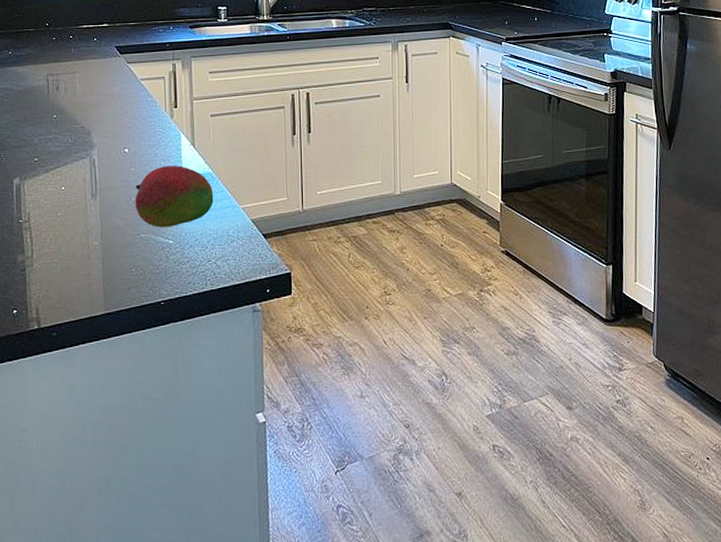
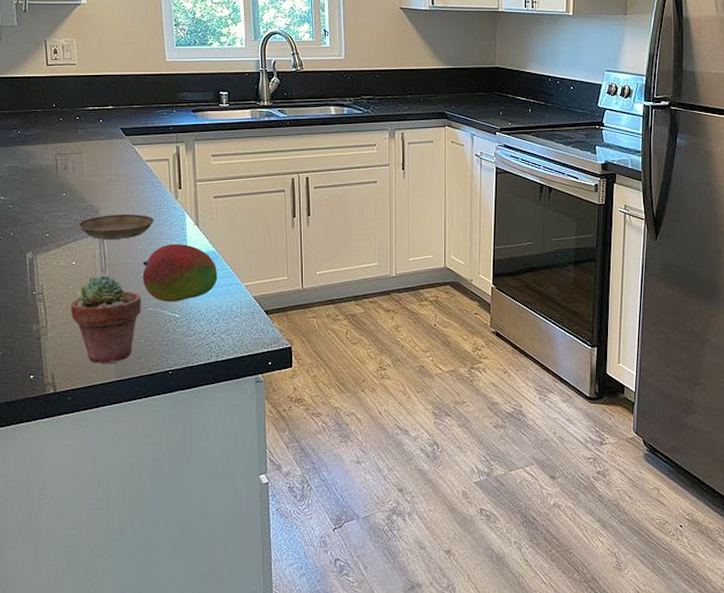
potted succulent: none [58,200,133,296] -> present [70,275,141,364]
saucer: none [69,135,149,163] -> present [78,214,155,239]

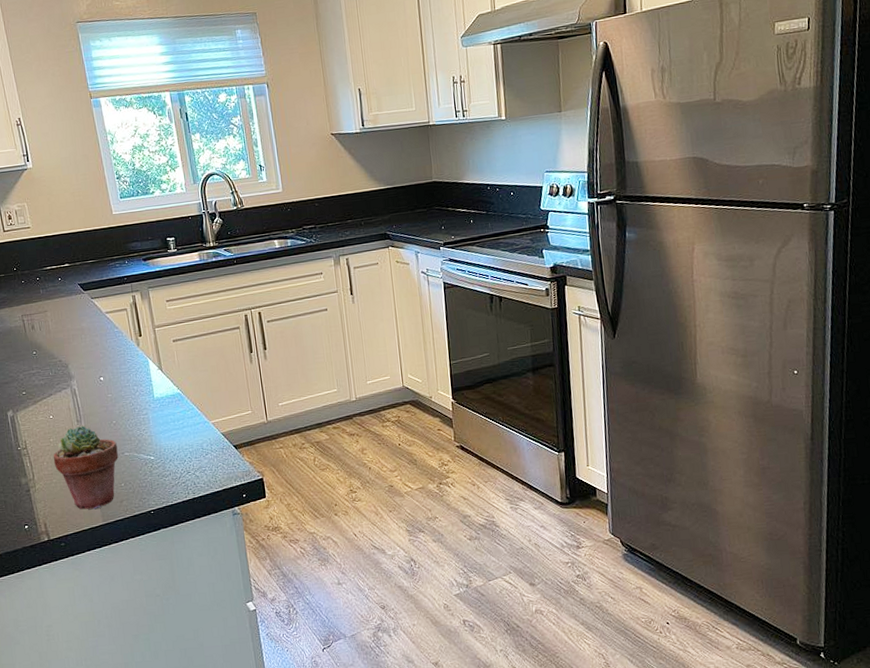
saucer: present [78,214,155,239] -> none [51,364,120,392]
fruit: present [142,243,218,302] -> none [114,388,186,446]

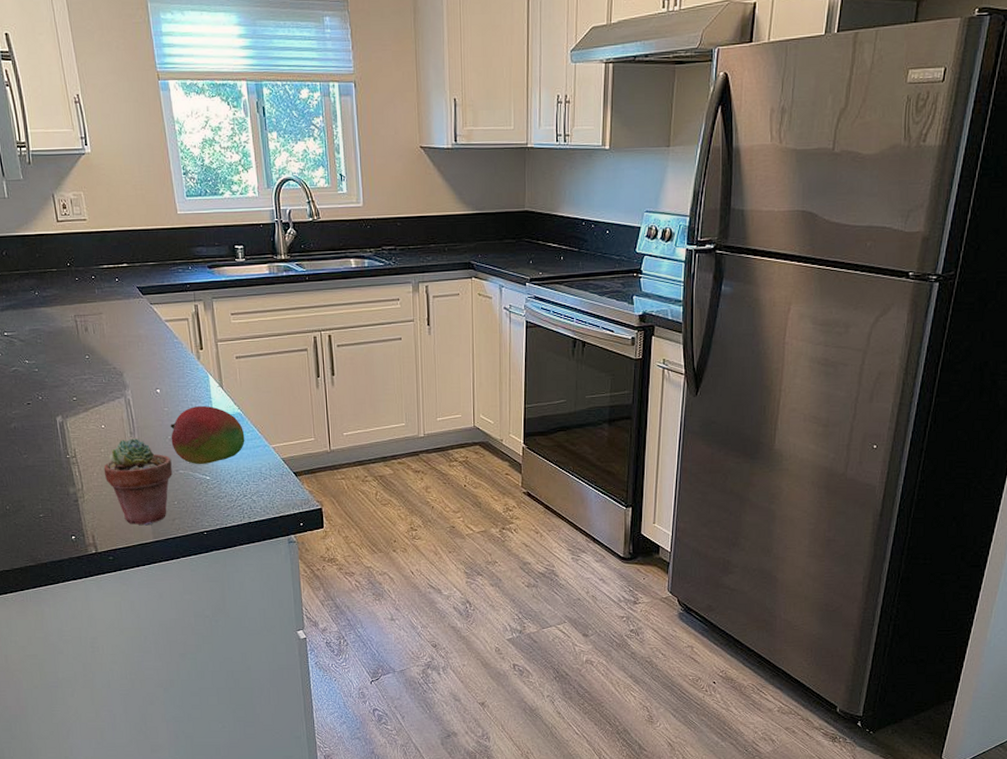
fruit: none [114,388,186,446] -> present [170,405,245,464]

